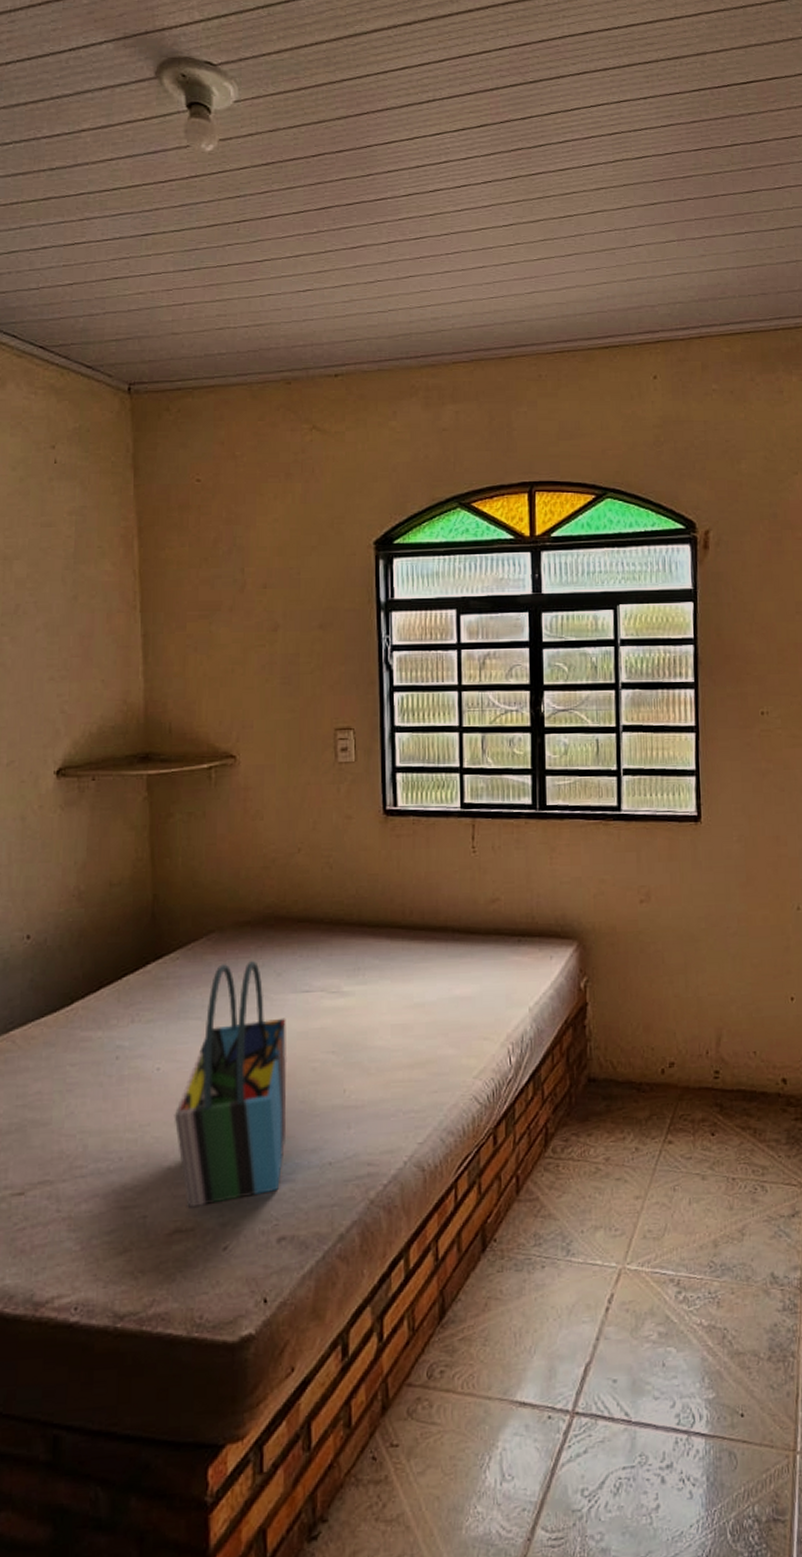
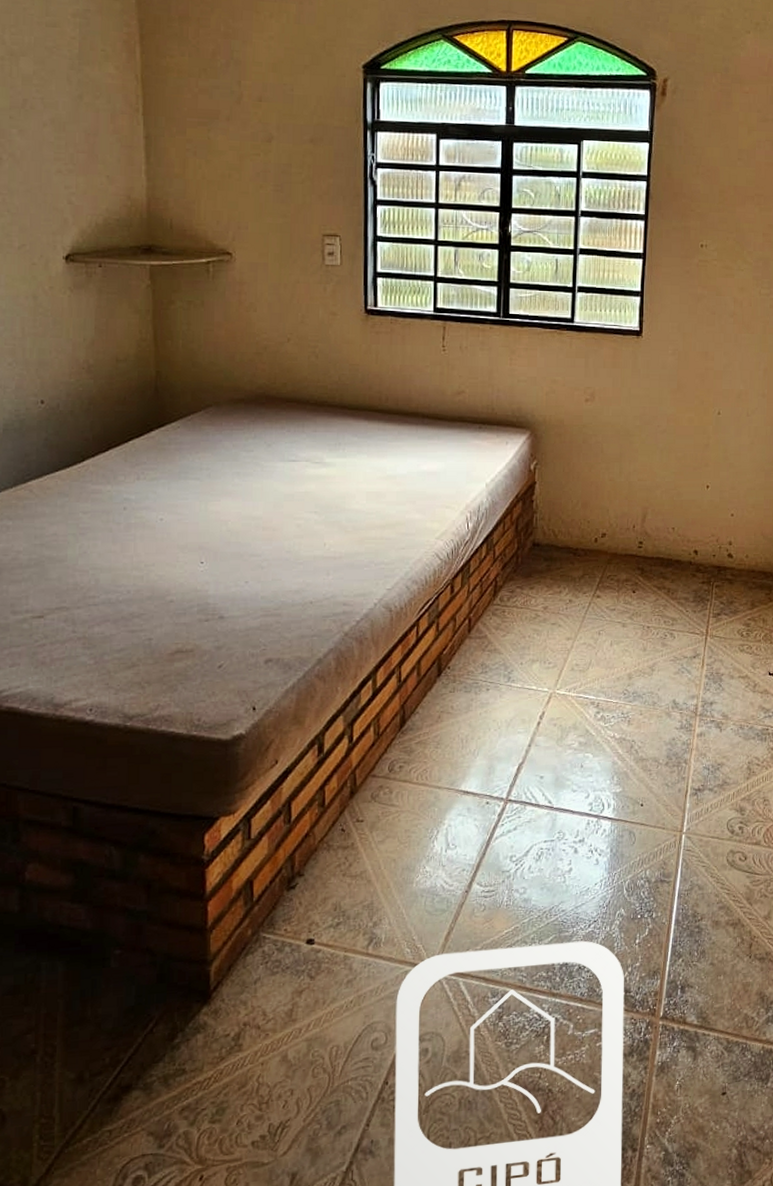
tote bag: present [174,960,287,1208] -> none [175,432,276,634]

